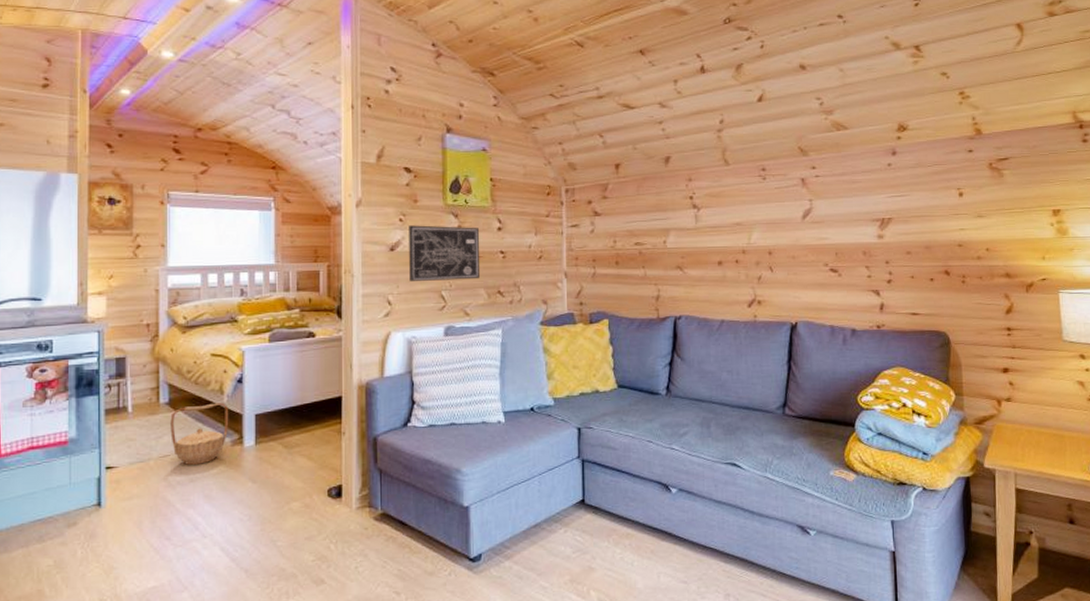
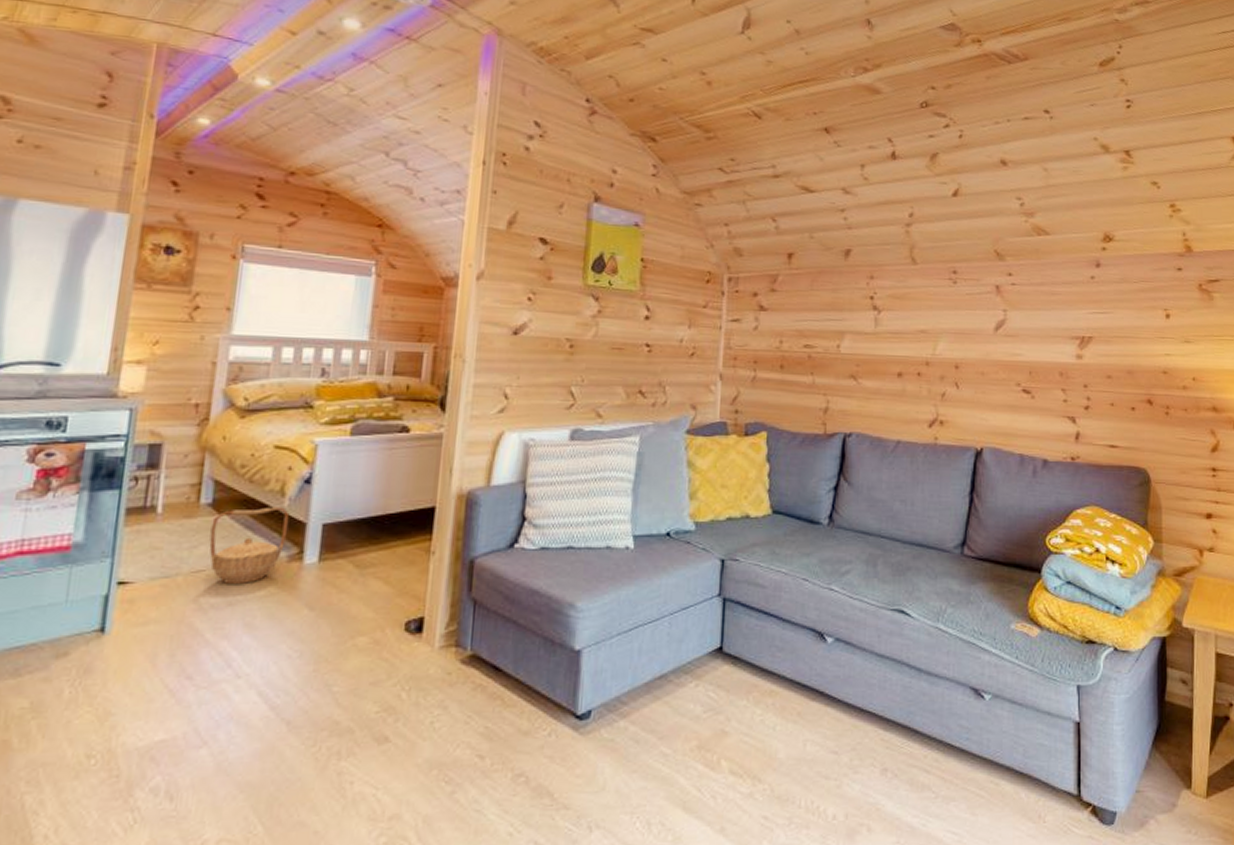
wall art: present [409,225,481,281] -> none [533,306,624,375]

